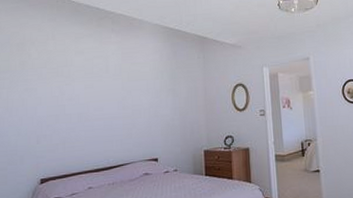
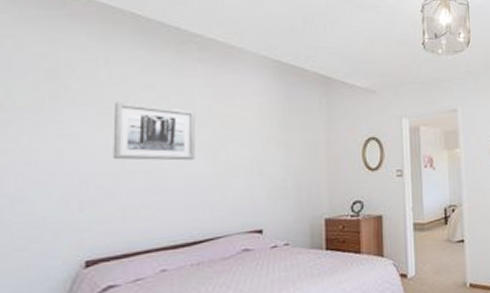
wall art: none [57,64,110,106] -> present [113,102,195,161]

